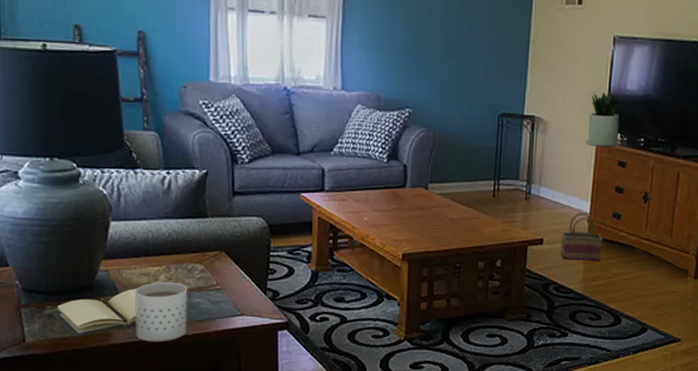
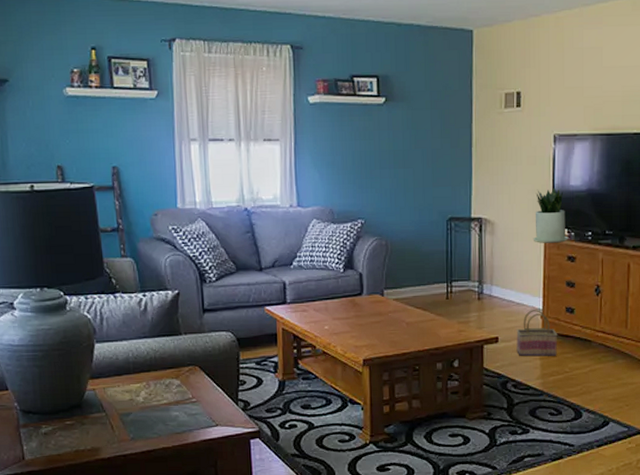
book: present [51,289,137,338] -> none [46,405,122,454]
mug: present [135,282,188,342] -> none [119,397,168,455]

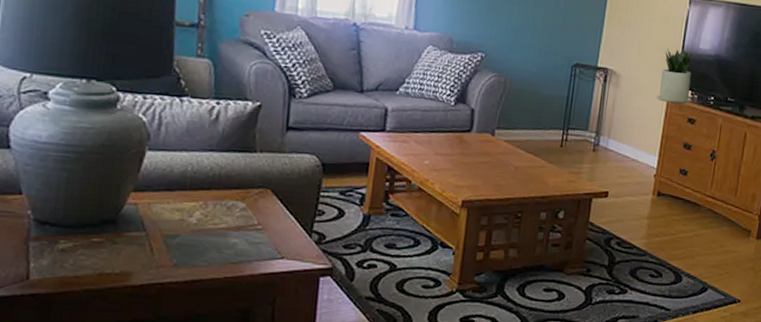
basket: present [516,309,558,357] -> none [625,167,669,217]

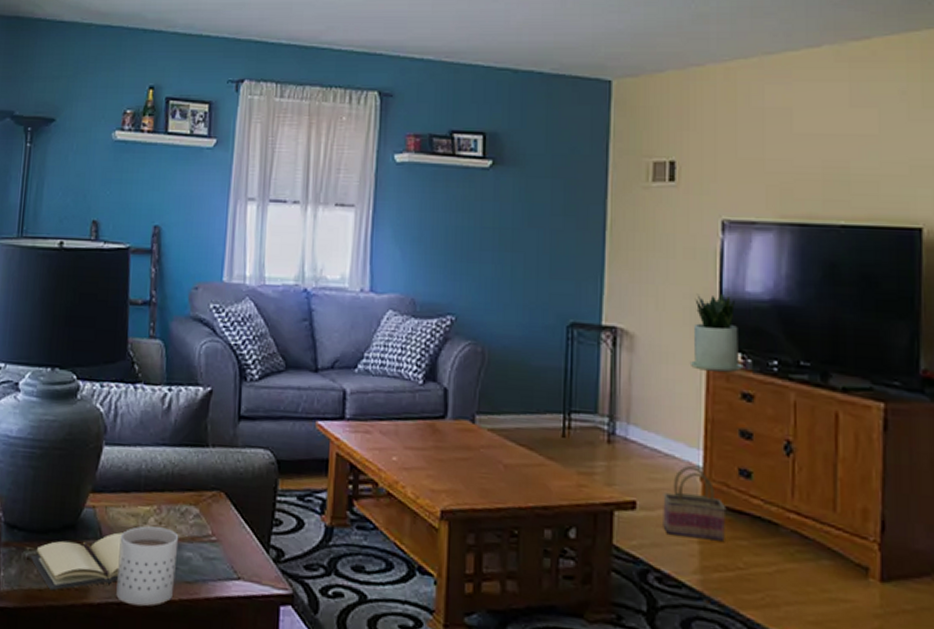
book: none [64,225,168,277] -> present [30,532,123,591]
mug: none [160,218,225,285] -> present [116,526,179,607]
basket: none [625,167,669,217] -> present [663,465,727,541]

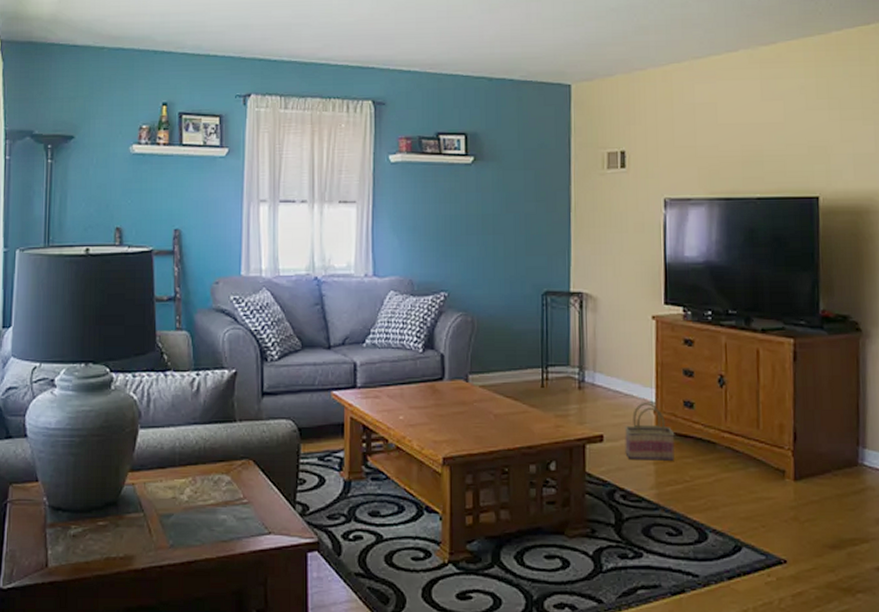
book: present [30,532,123,591] -> none [75,504,162,562]
mug: present [116,526,179,607] -> none [159,496,214,567]
planter: present [689,293,744,373] -> none [642,258,685,325]

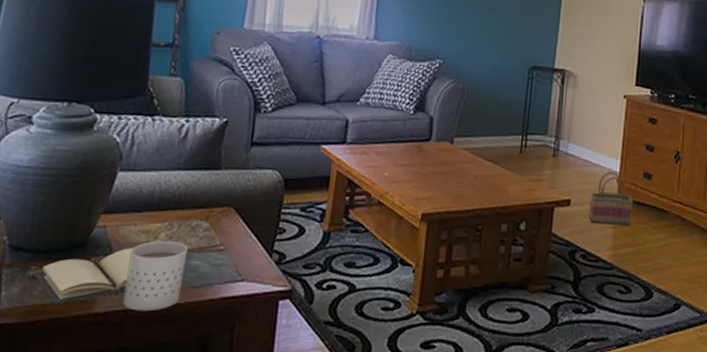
book: none [75,504,162,562] -> present [34,248,134,305]
mug: none [159,496,214,567] -> present [123,240,188,312]

